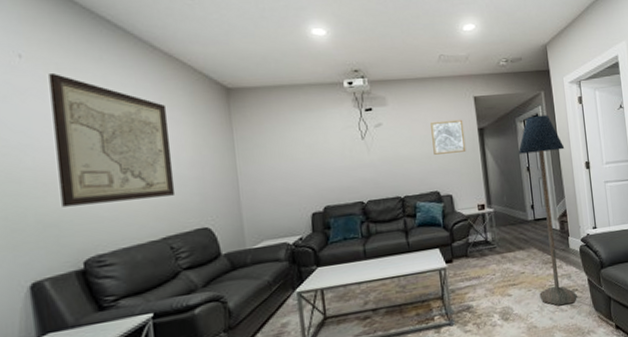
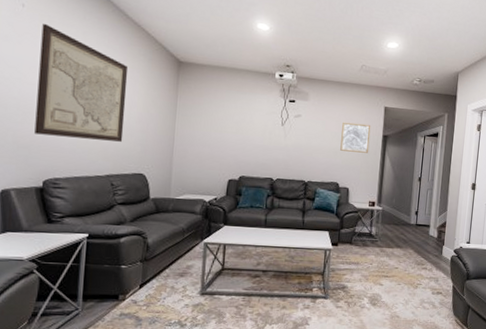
floor lamp: present [518,114,577,306] -> none [407,133,456,304]

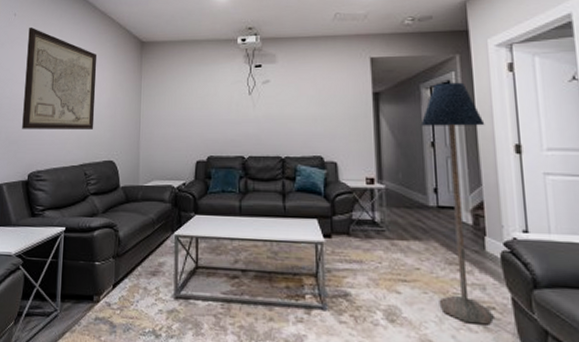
wall art: present [340,121,371,153] -> none [320,81,357,117]
floor lamp: none [407,133,456,304] -> present [420,82,494,325]

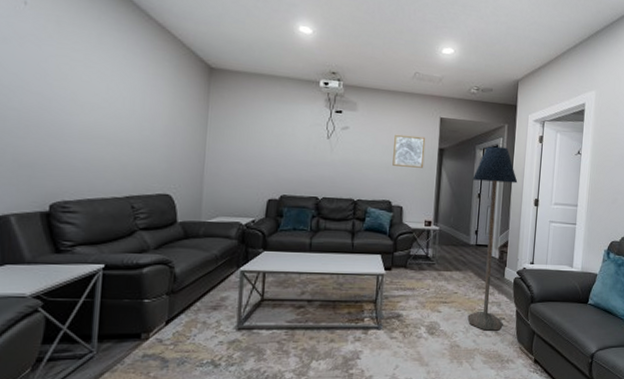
wall art: present [22,28,97,129] -> none [39,24,151,159]
wall art: none [320,81,357,117] -> present [392,134,426,168]

